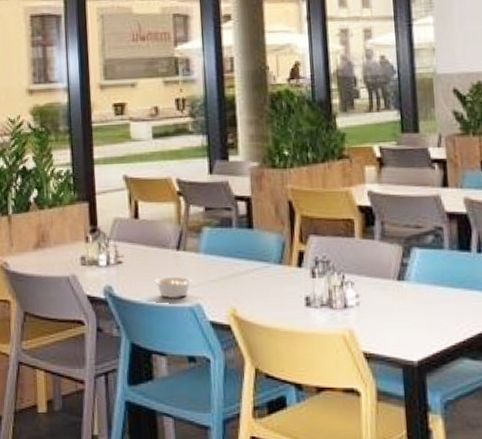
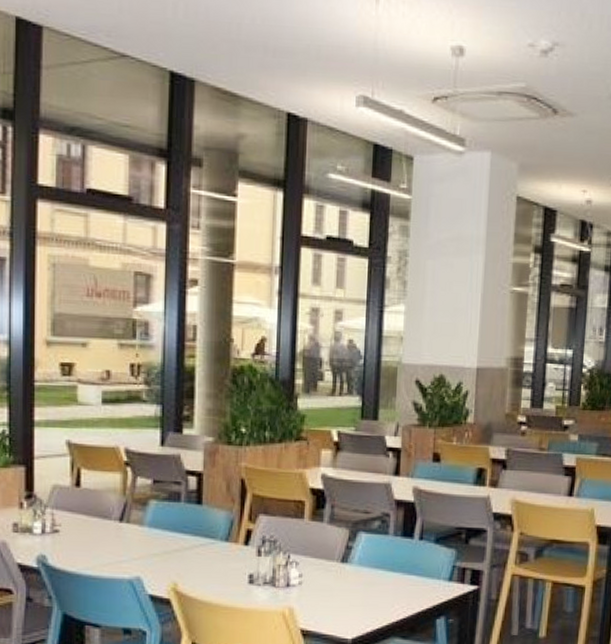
legume: present [154,276,193,299] -> none [93,547,134,571]

